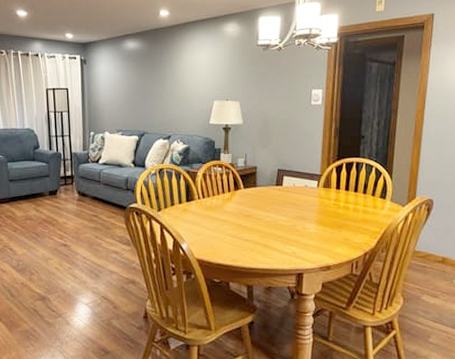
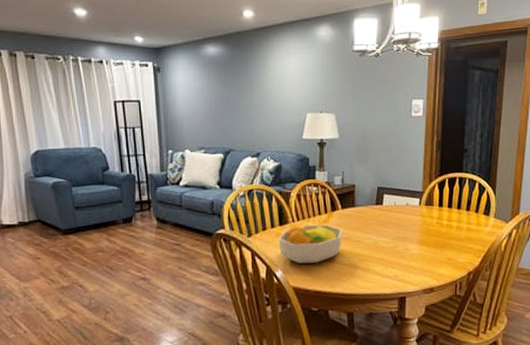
fruit bowl: none [185,202,245,238] -> present [278,224,343,264]

